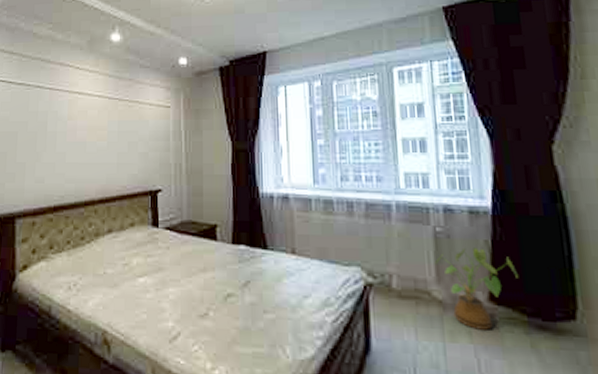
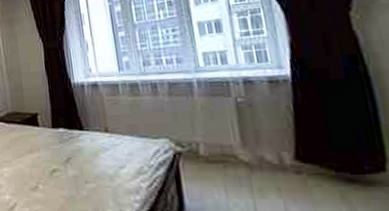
house plant: present [434,247,519,330] -> none [238,113,324,186]

